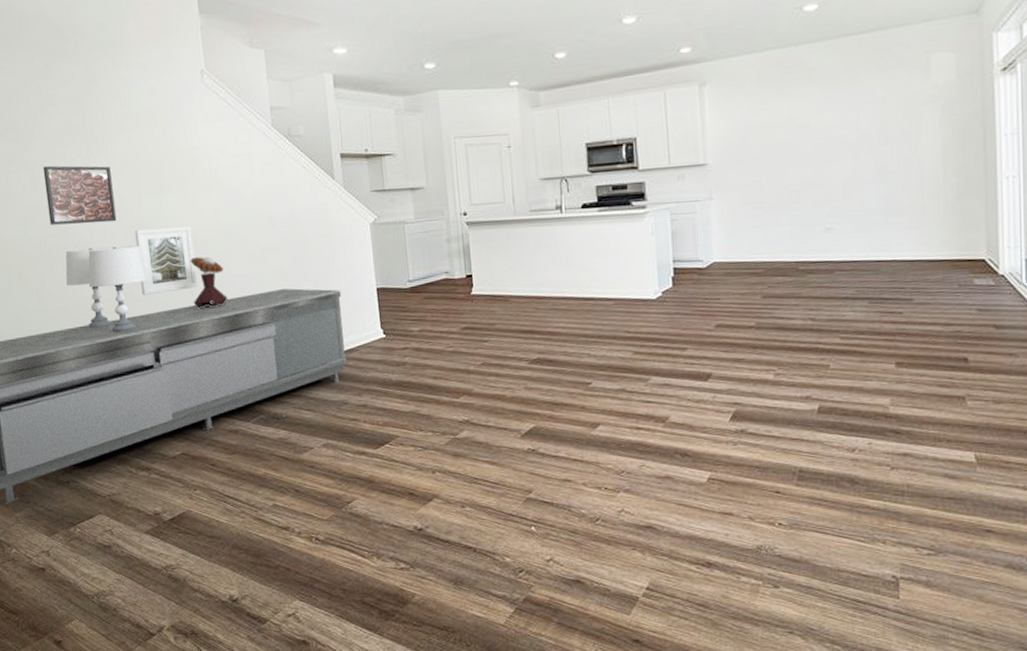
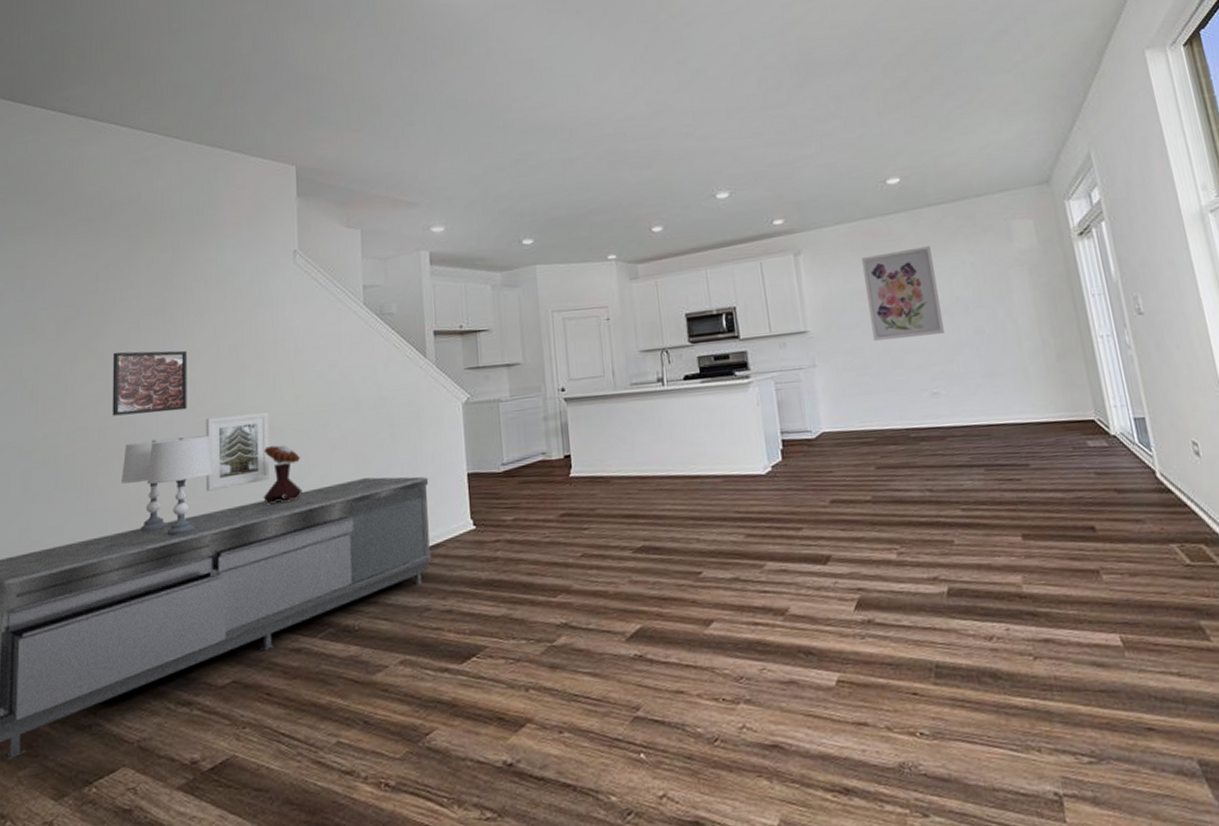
wall art: none [768,79,847,177] -> present [861,246,946,342]

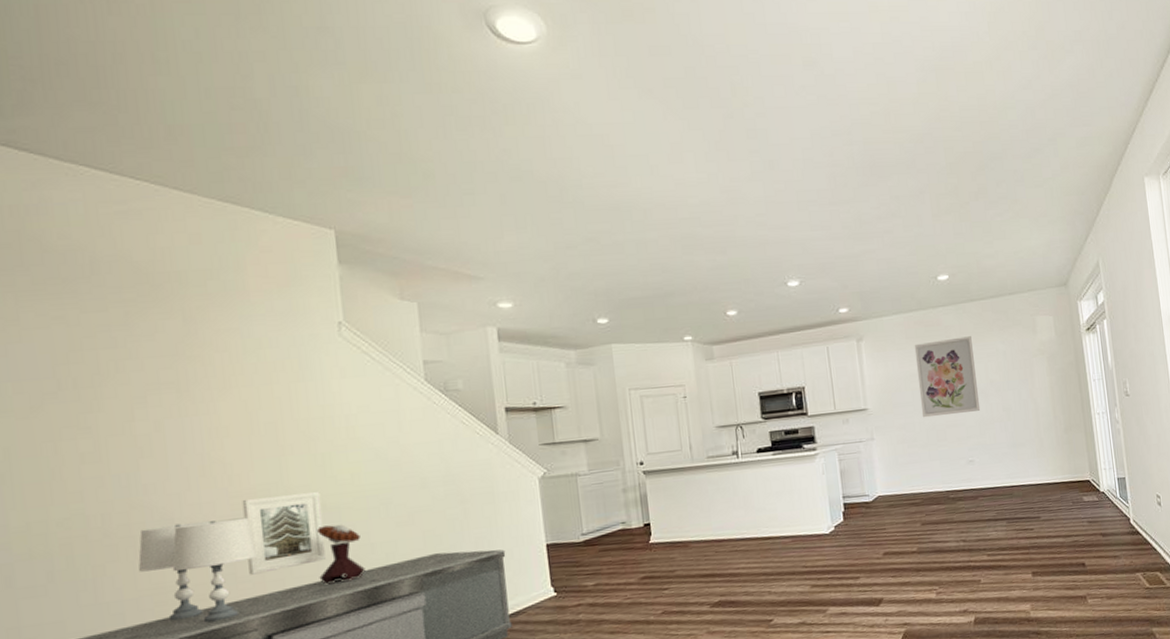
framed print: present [112,350,187,416] -> none [112,428,218,500]

